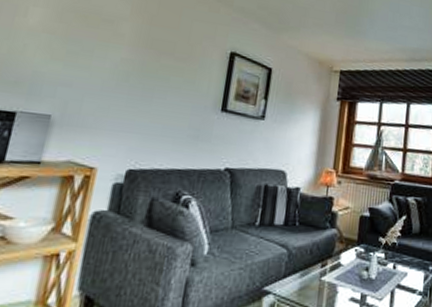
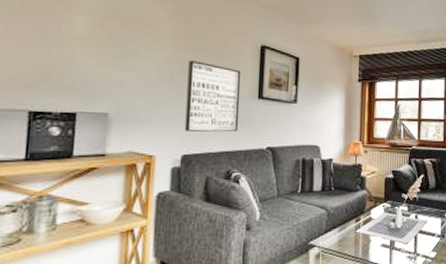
wall art: none [133,63,206,147] -> present [184,60,241,132]

